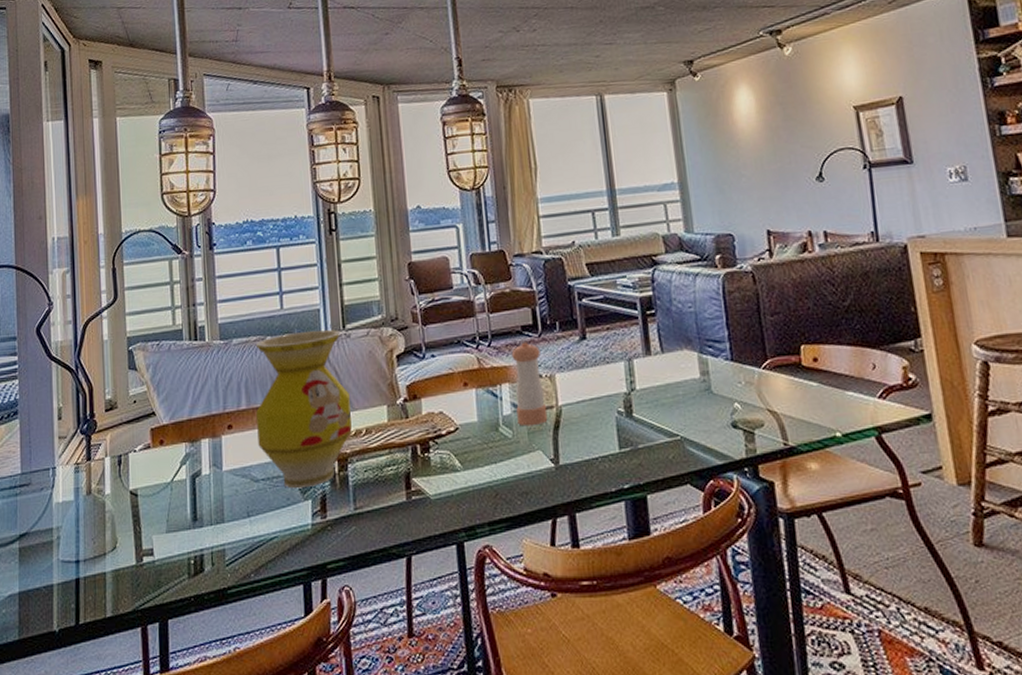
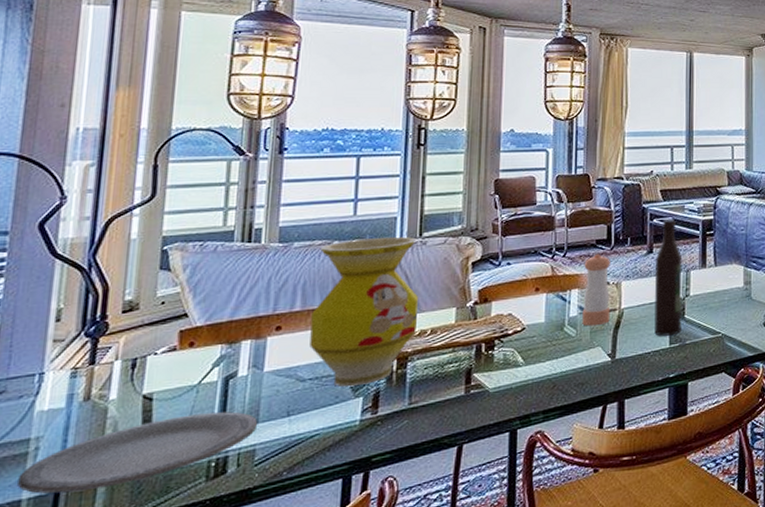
plate: none [49,510,224,581] -> present [18,411,258,495]
wine bottle: none [589,297,631,439] -> present [653,218,683,336]

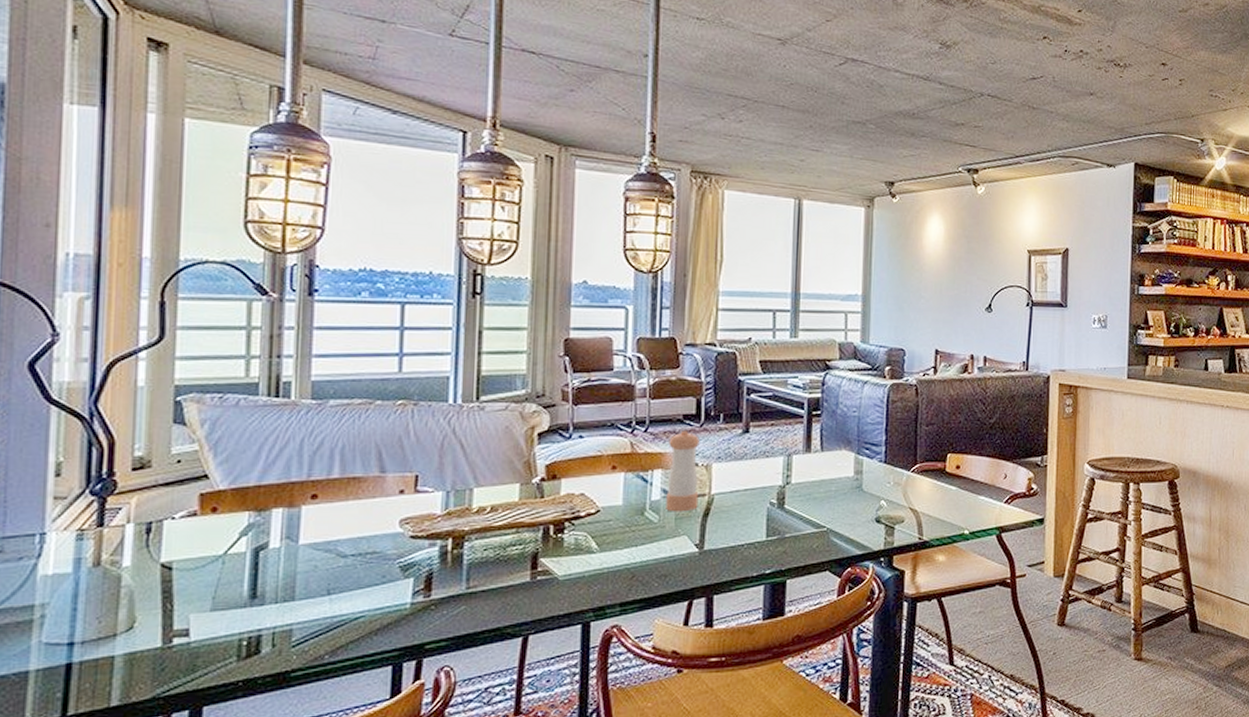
plate: present [18,411,258,495] -> none [24,586,295,667]
vase: present [309,236,418,387] -> none [351,399,476,566]
wine bottle: present [653,218,683,336] -> none [748,394,784,527]

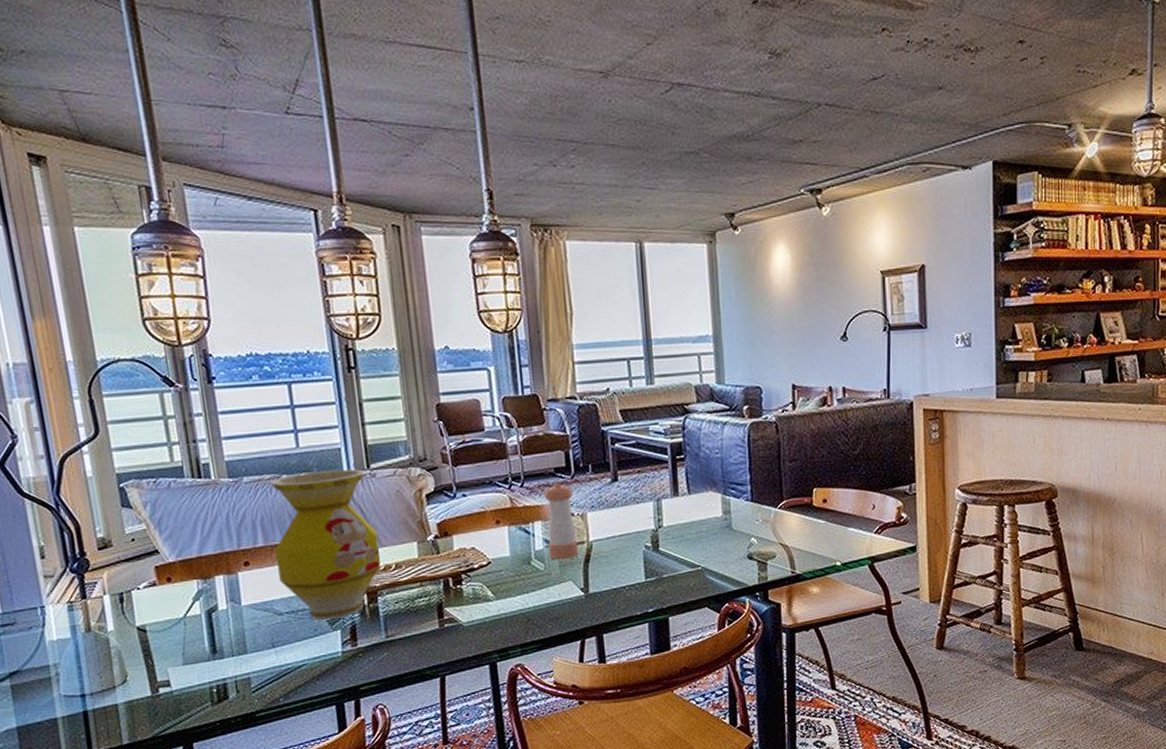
vase: none [351,399,476,566] -> present [269,469,382,621]

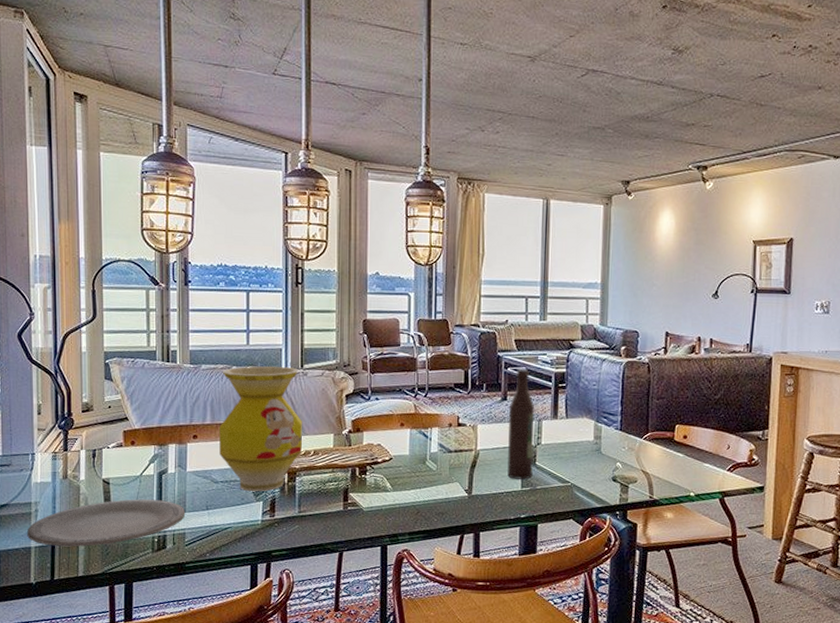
plate: none [49,643,247,714] -> present [27,499,186,547]
pepper shaker: present [544,483,579,560] -> none [442,396,468,463]
wine bottle: none [621,442,657,570] -> present [506,368,535,480]

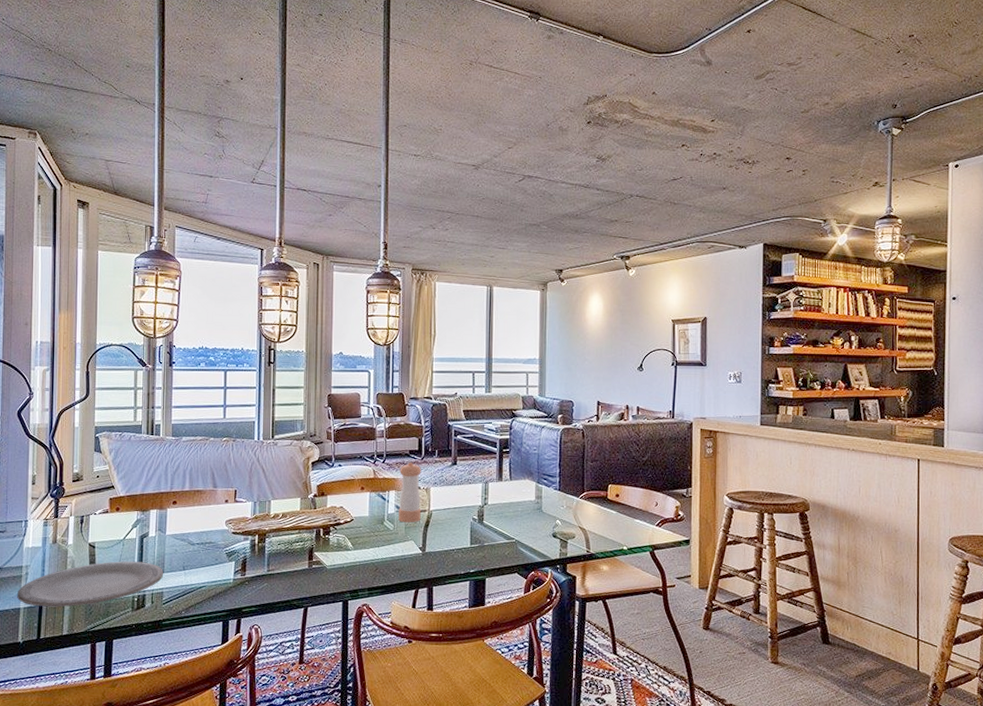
vase: present [219,366,303,492] -> none [196,437,273,553]
pepper shaker: none [442,396,468,463] -> present [398,462,421,523]
wine bottle: present [506,368,535,480] -> none [457,435,482,537]

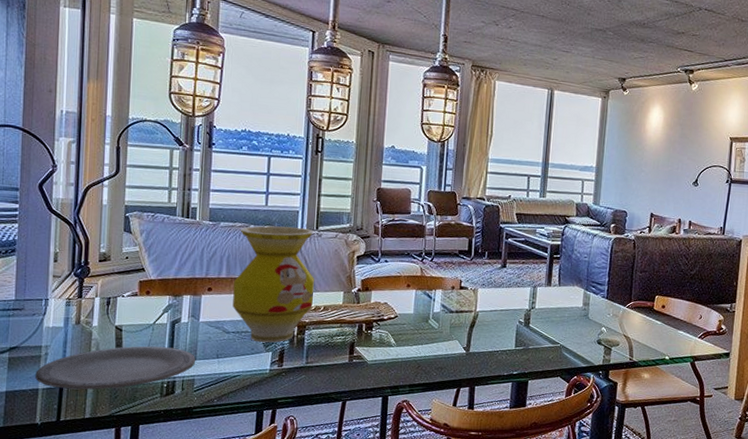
vase: none [196,437,273,553] -> present [232,226,314,343]
pepper shaker: present [398,462,421,523] -> none [444,262,470,323]

